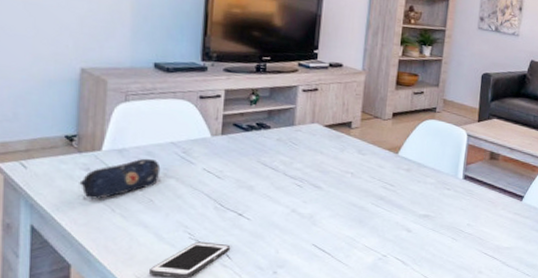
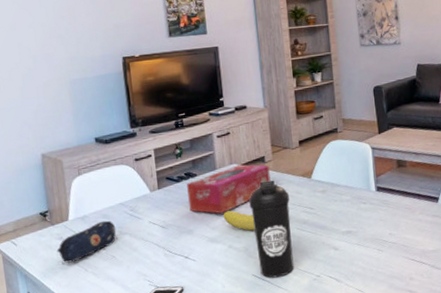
tissue box: none [254,125,355,175] -> present [187,164,271,214]
fruit: none [292,172,327,198] -> present [223,210,256,231]
water bottle: none [322,147,370,251] -> present [249,180,294,278]

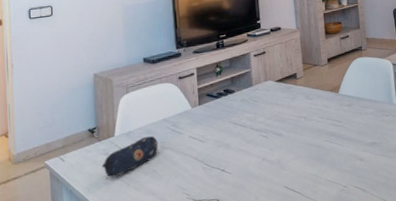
tissue box: present [187,164,271,214] -> none [225,81,302,128]
fruit: present [223,210,256,231] -> none [258,124,288,144]
water bottle: present [249,180,294,278] -> none [282,95,323,189]

